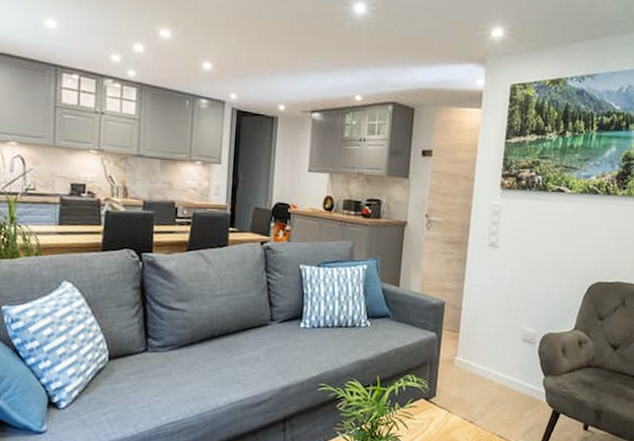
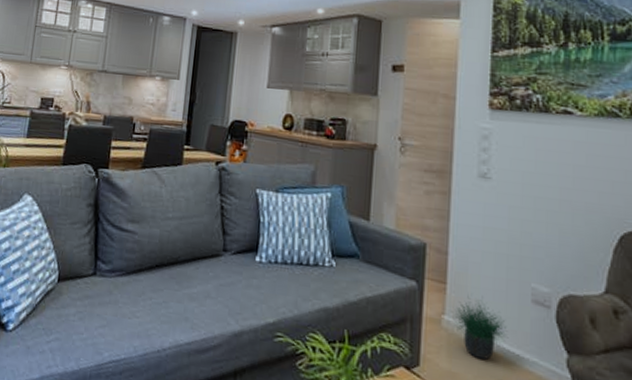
potted plant: none [463,339,504,386] -> present [454,295,509,360]

